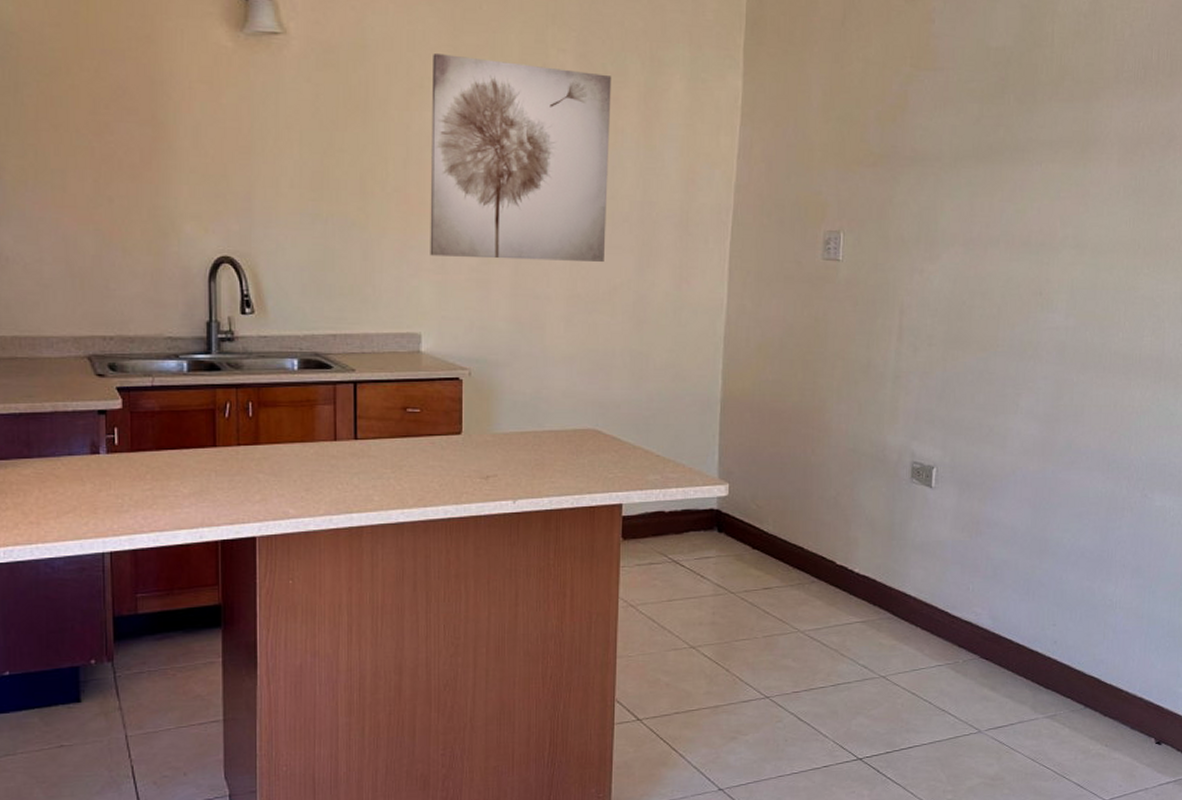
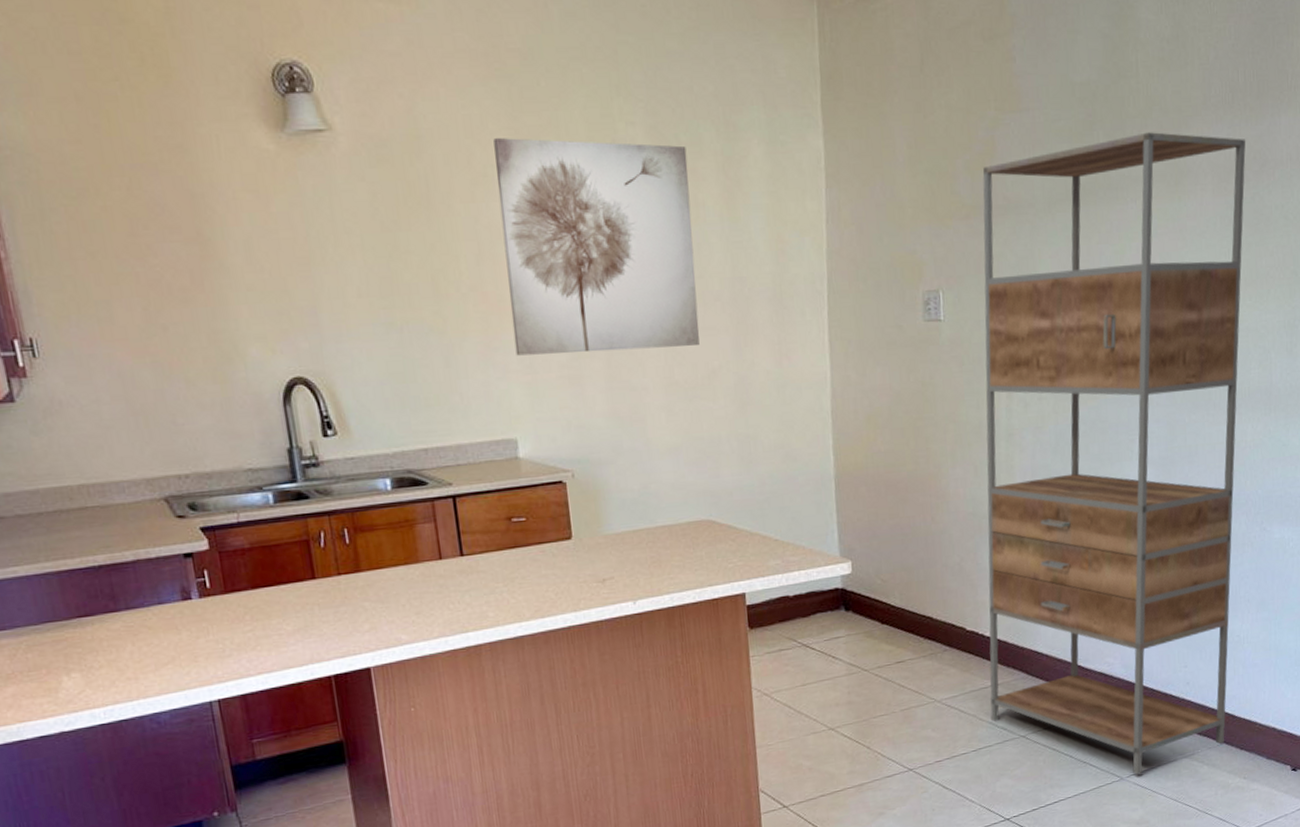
shelving unit: none [852,100,1155,729] -> present [982,132,1246,775]

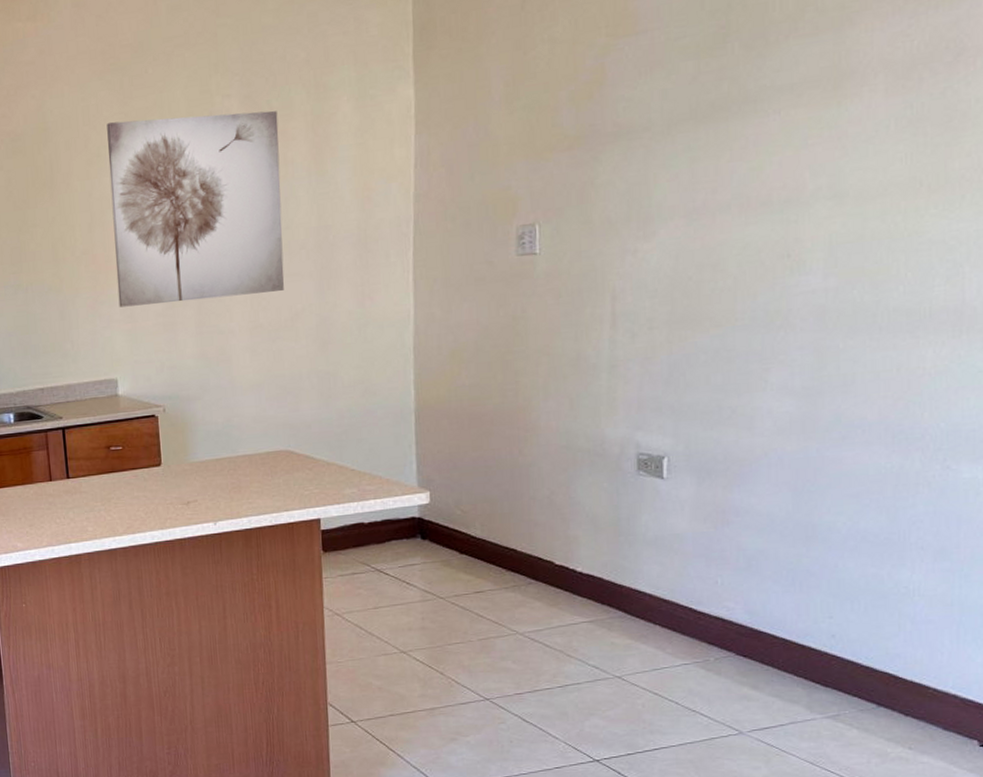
shelving unit: present [982,132,1246,775] -> none [580,27,935,731]

